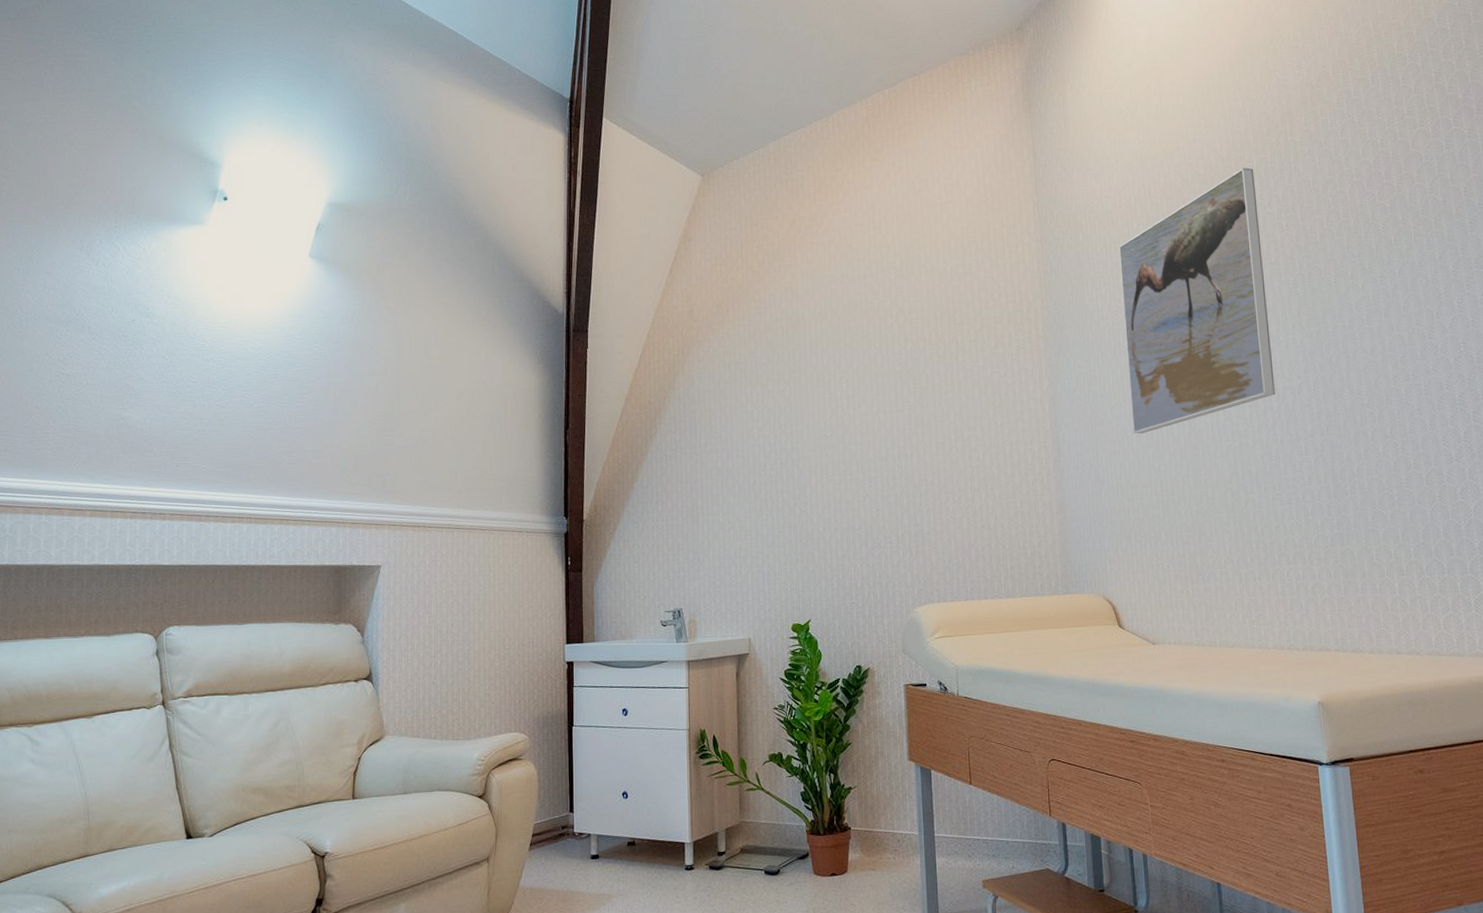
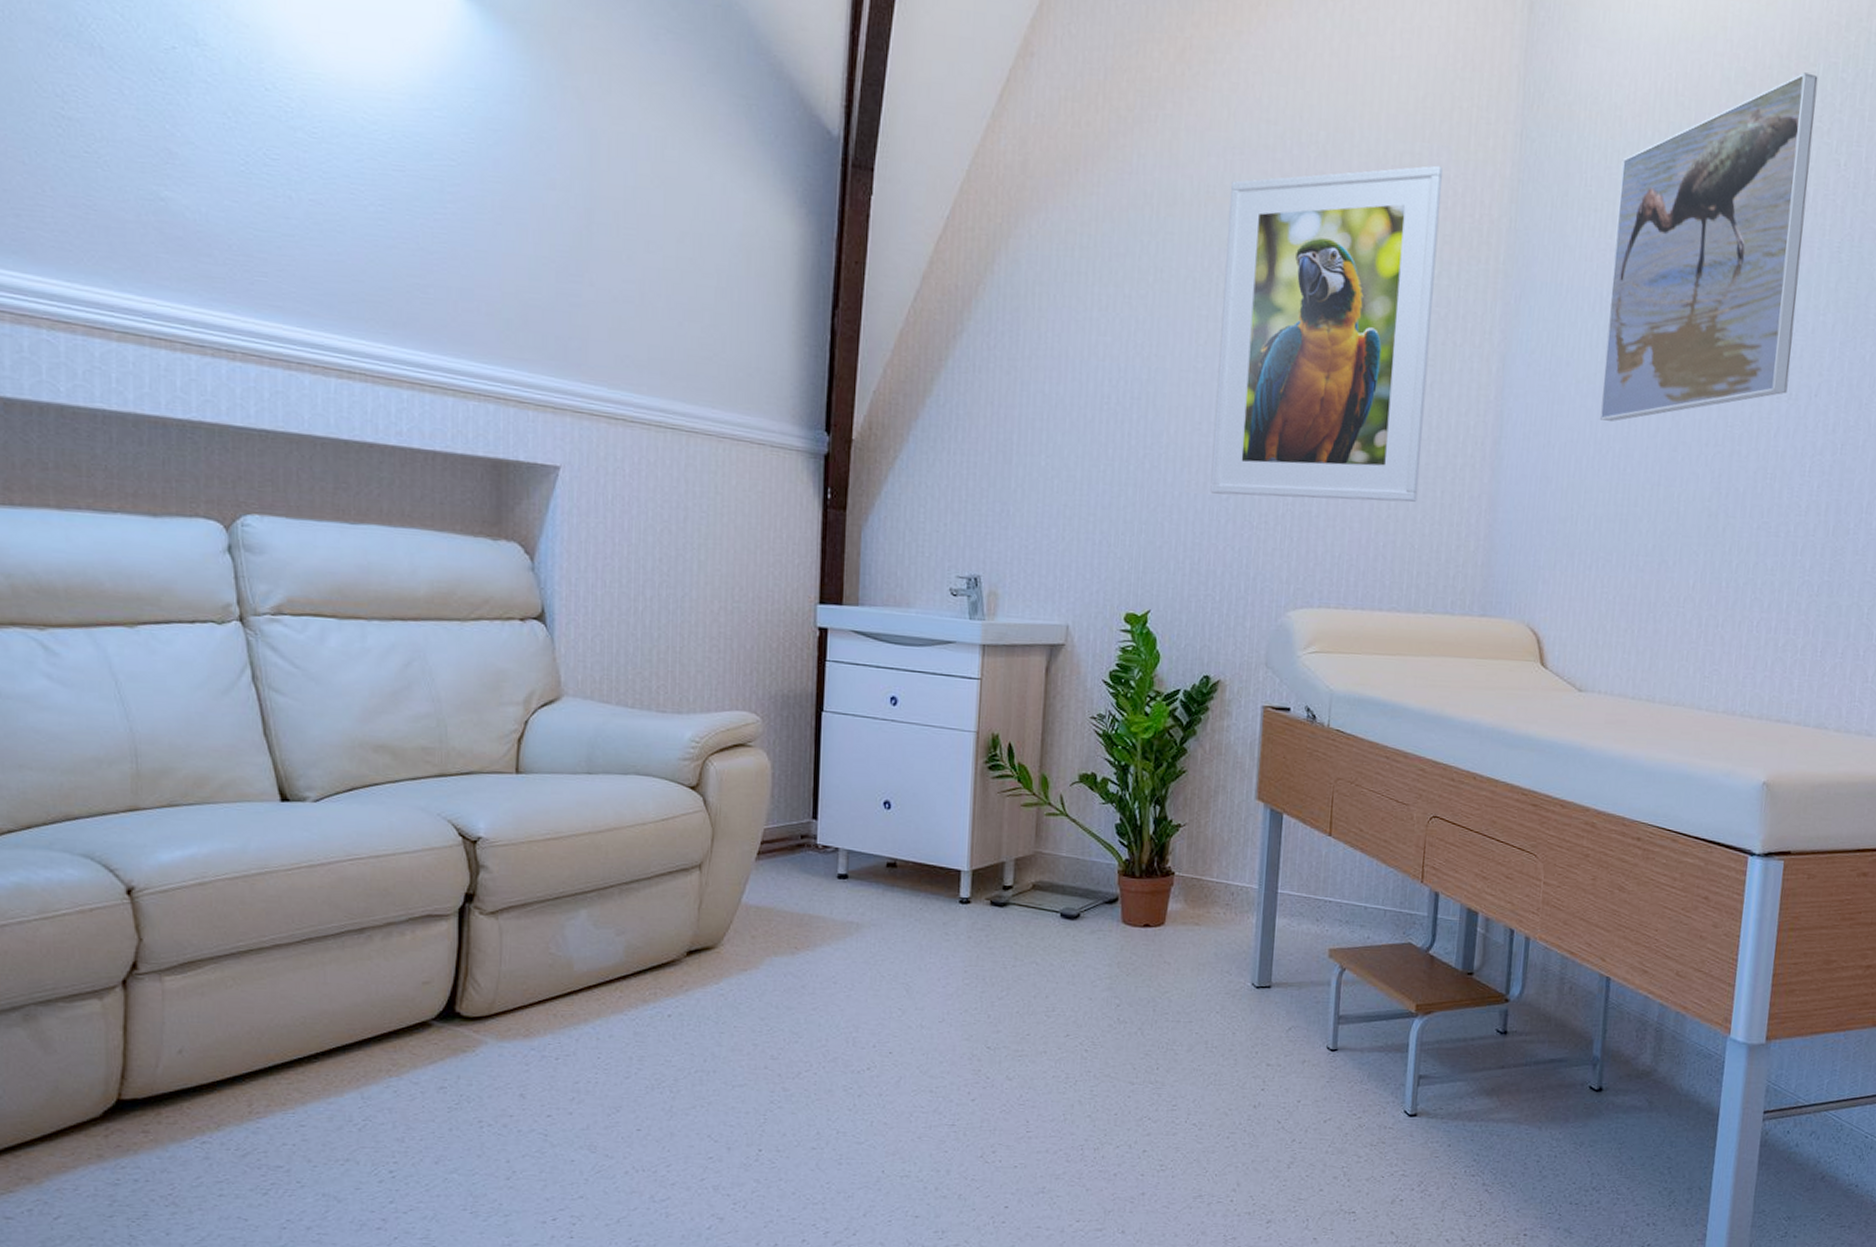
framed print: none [837,270,1003,526] -> present [1210,165,1443,503]

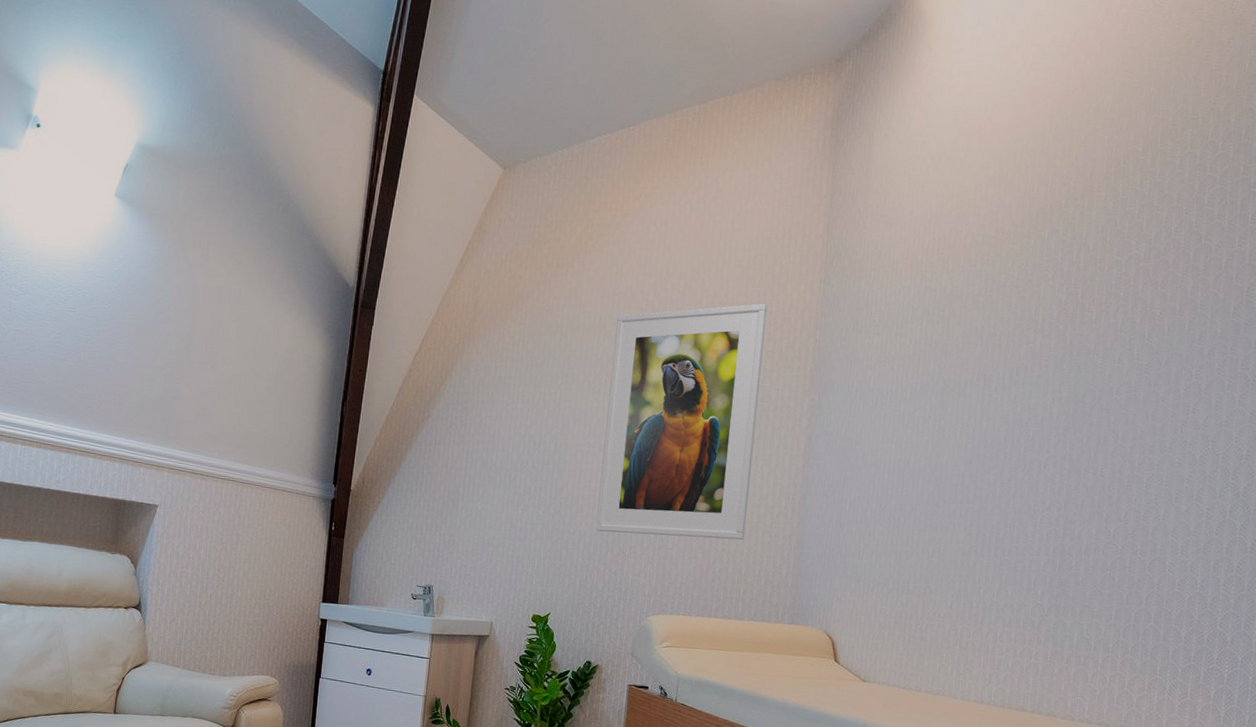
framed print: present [1599,72,1818,421] -> none [880,236,1045,484]

